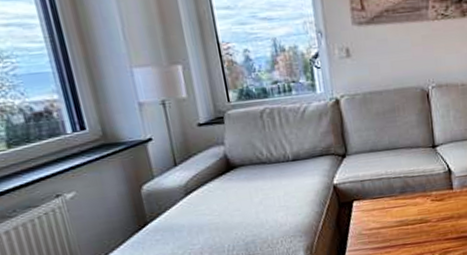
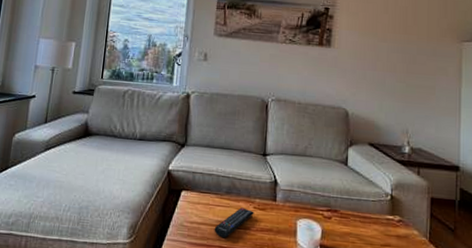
remote control: none [394,203,433,236] -> present [214,207,254,239]

